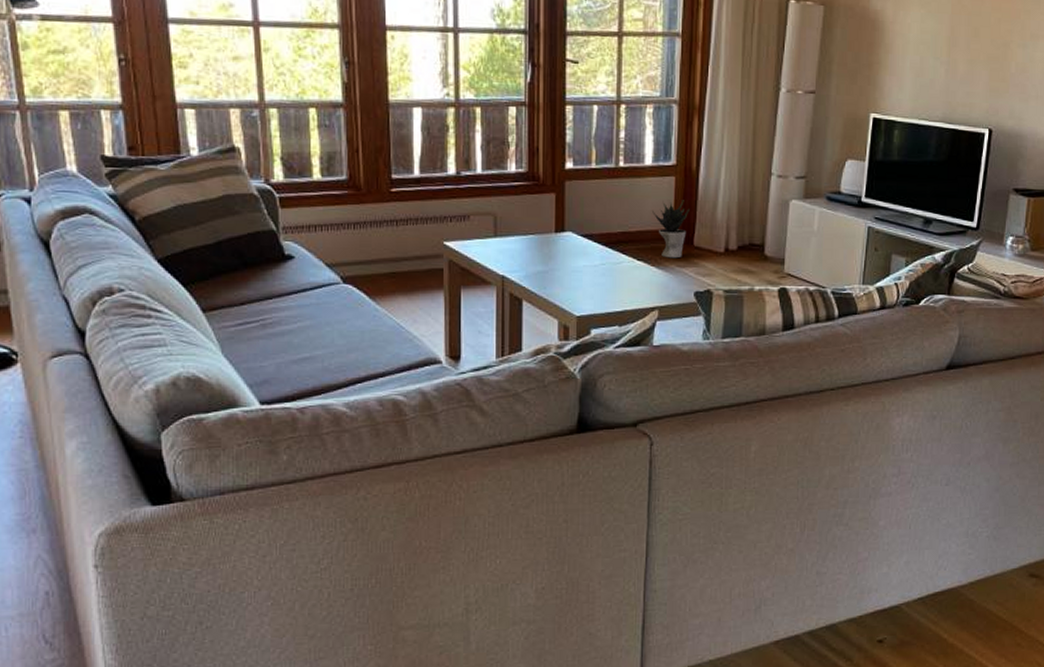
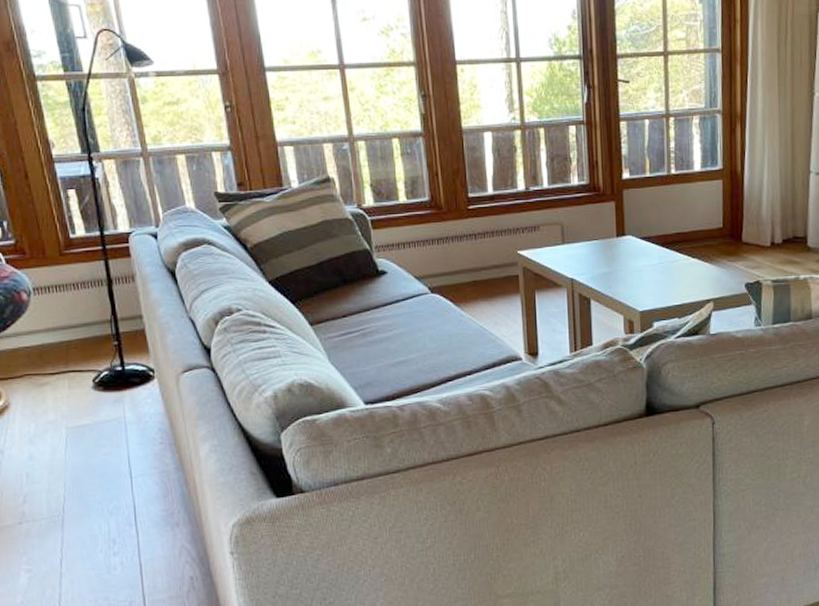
potted plant: present [652,200,690,259] -> none [703,200,737,254]

